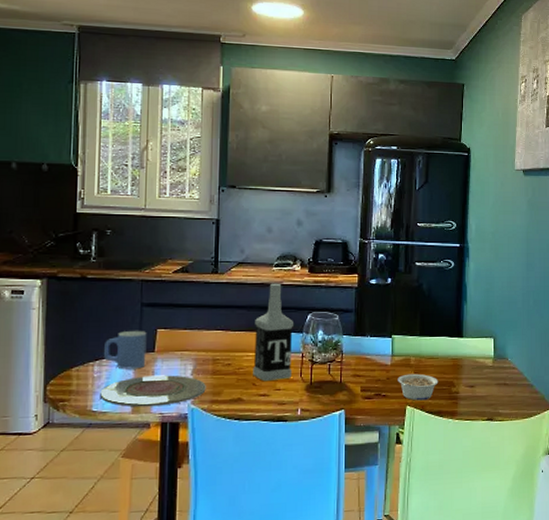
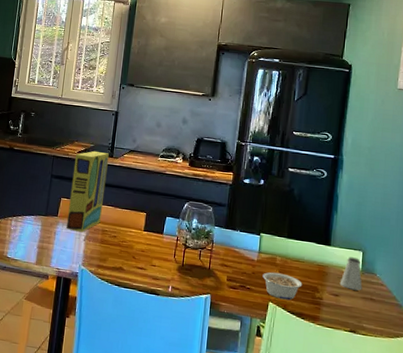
plate: present [100,375,206,407] -> none [14,235,95,263]
mug: present [104,331,147,370] -> none [20,196,53,229]
cereal box: none [167,268,213,366] -> present [66,150,109,233]
vodka: present [253,283,293,382] -> none [133,171,172,258]
saltshaker: none [474,345,496,378] -> present [339,257,363,291]

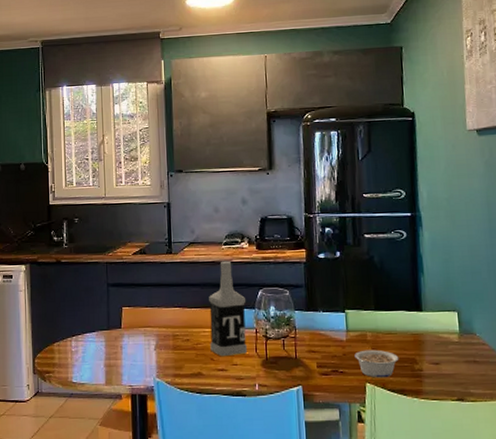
cereal box: present [66,150,109,233] -> none [130,249,170,342]
vodka: none [133,171,172,258] -> present [209,261,248,357]
saltshaker: present [339,257,363,291] -> none [438,319,463,355]

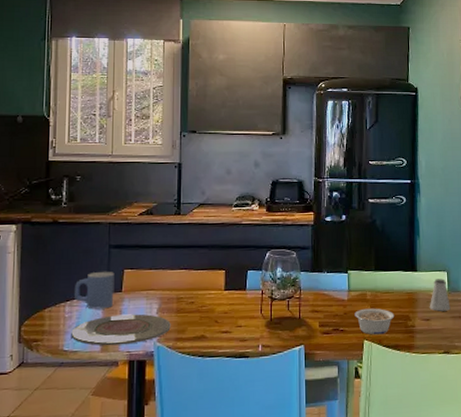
plate: none [78,350,169,380] -> present [71,314,171,346]
mug: none [79,309,115,345] -> present [75,272,115,310]
vodka: present [209,261,248,357] -> none [215,222,253,319]
saltshaker: none [438,319,463,355] -> present [429,278,451,311]

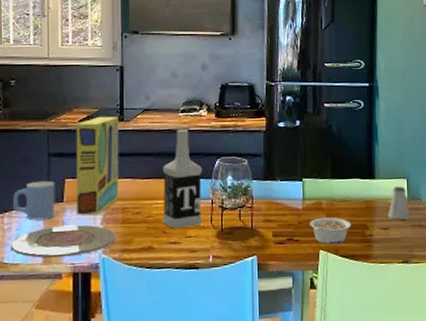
cereal box: none [134,210,176,305] -> present [76,116,119,216]
vodka: none [215,222,253,319] -> present [163,129,203,229]

